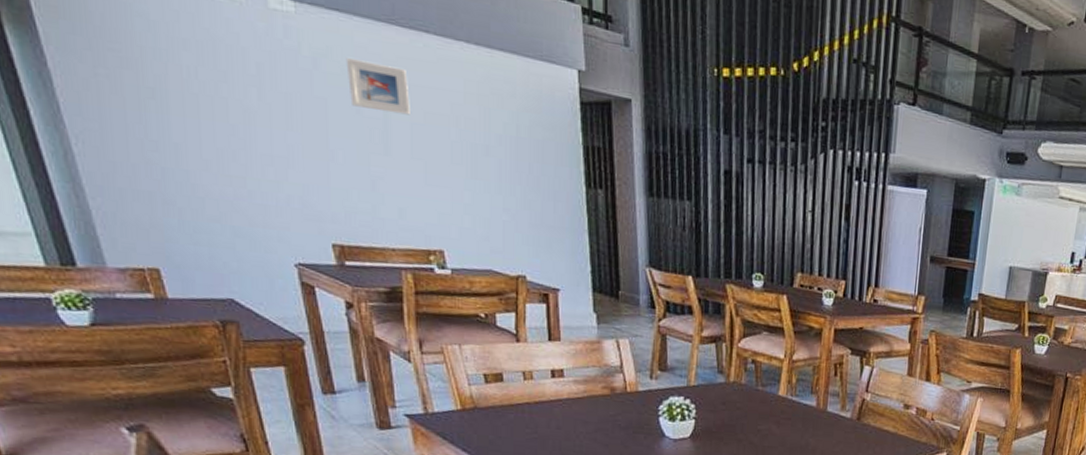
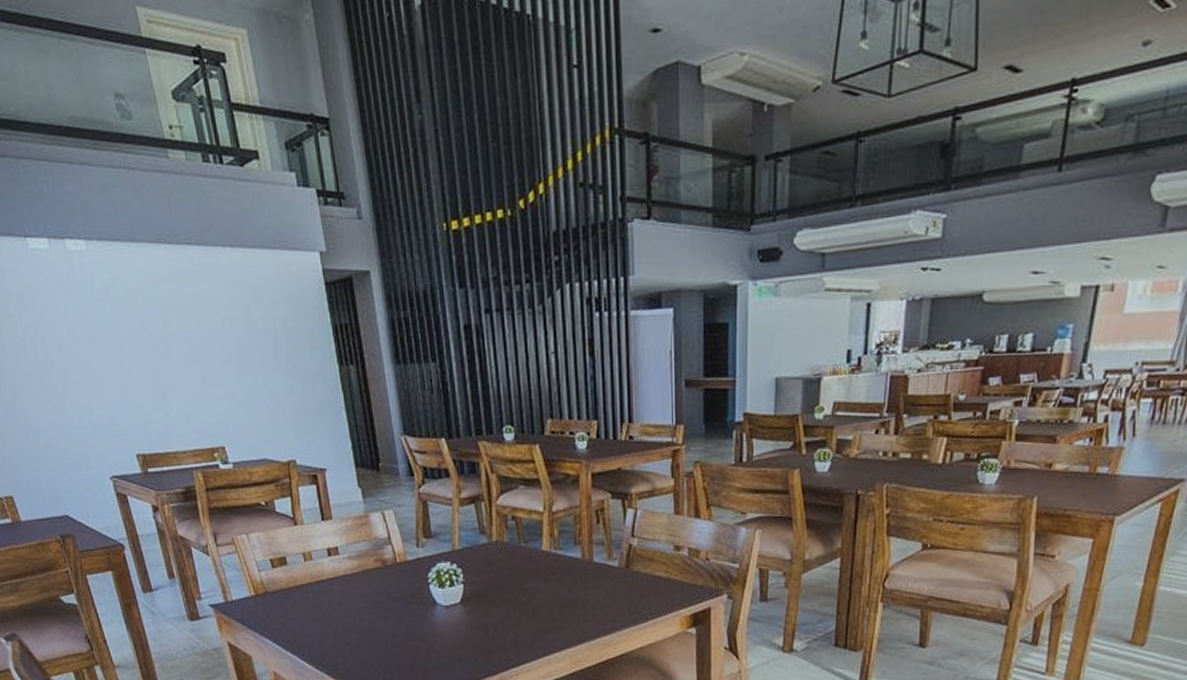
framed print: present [345,58,410,115] -> none [129,281,185,326]

